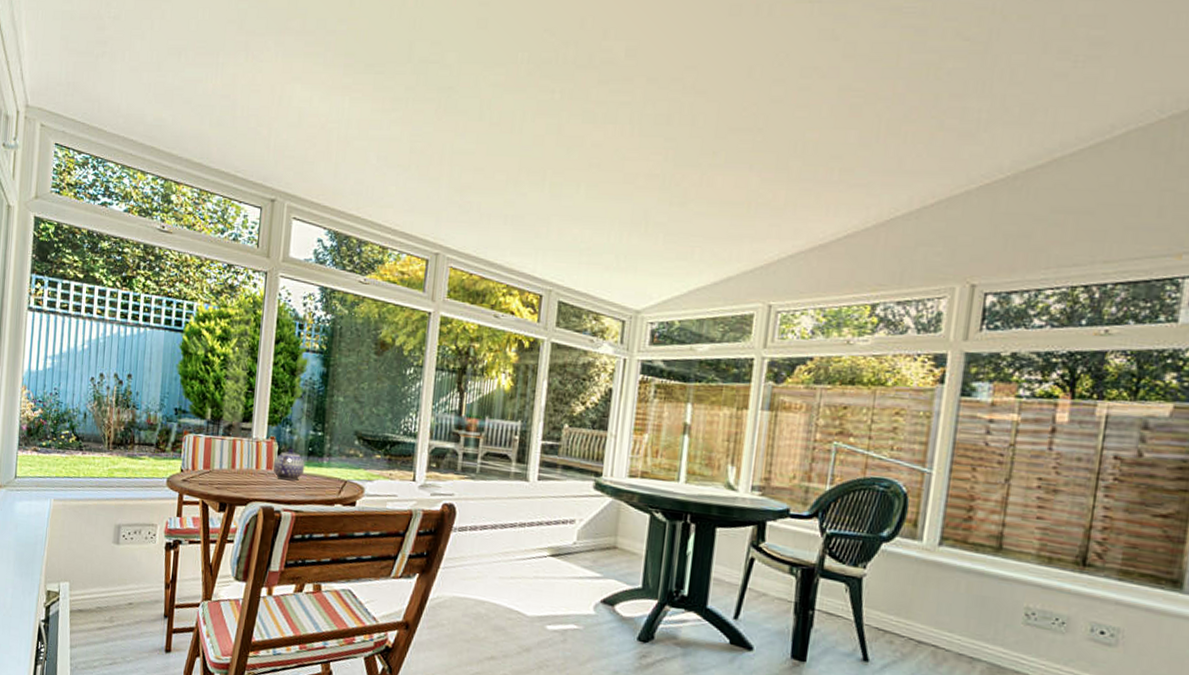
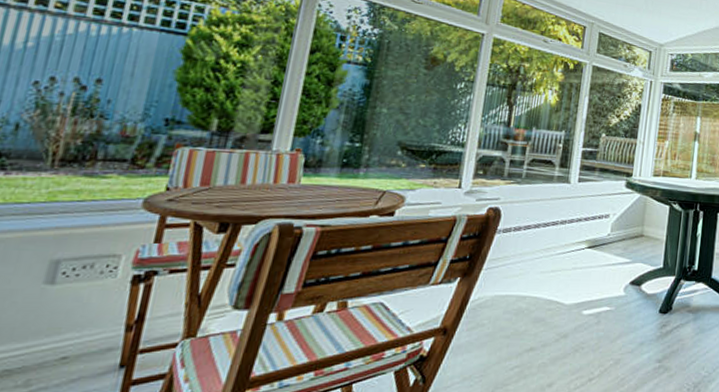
teapot: present [272,448,305,481] -> none [295,160,338,194]

